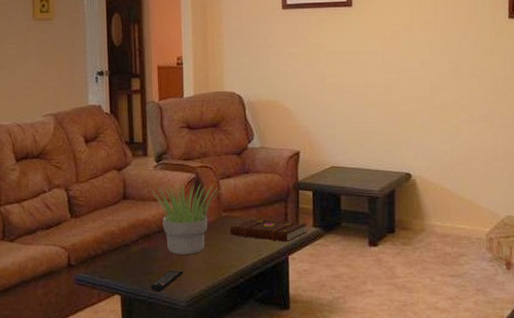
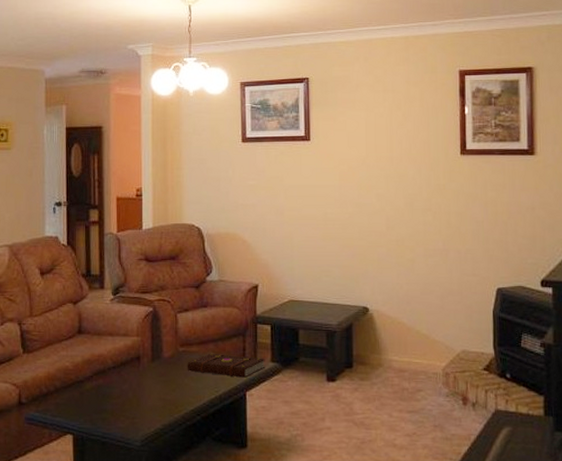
remote control: present [150,270,183,291] -> none [104,408,139,430]
potted plant: present [151,183,219,255] -> none [107,317,176,391]

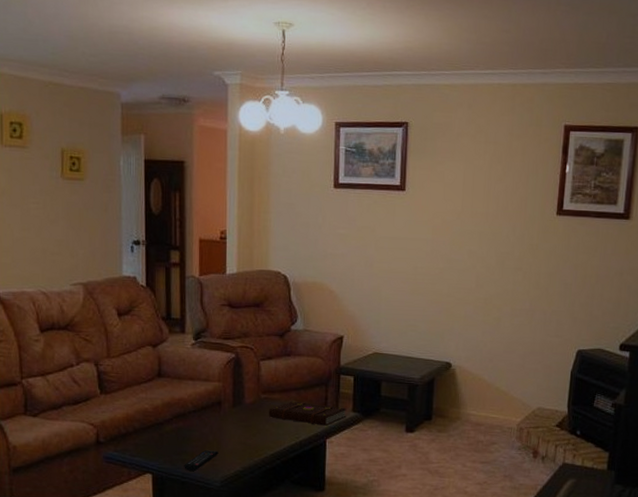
remote control: none [104,408,139,430] -> present [184,450,219,471]

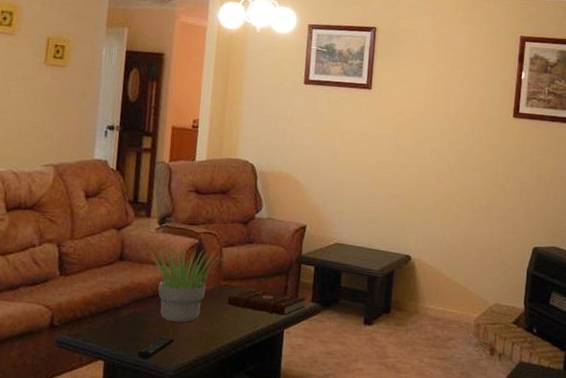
potted plant: none [188,363,259,435] -> present [150,248,221,323]

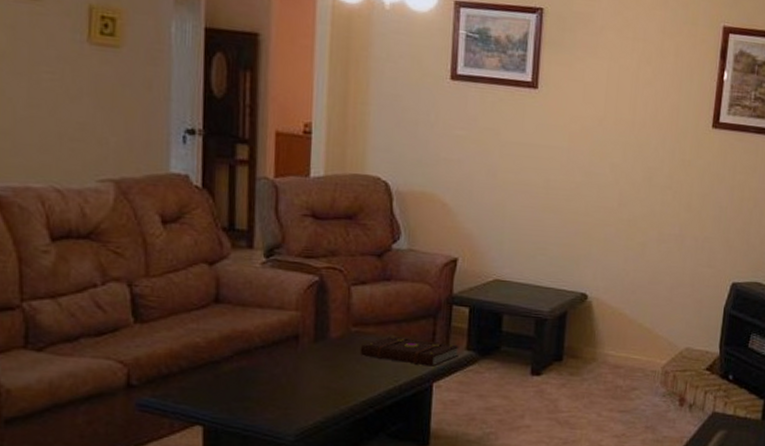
remote control: present [137,337,174,359] -> none [246,396,294,422]
potted plant: present [150,248,221,323] -> none [255,287,349,378]

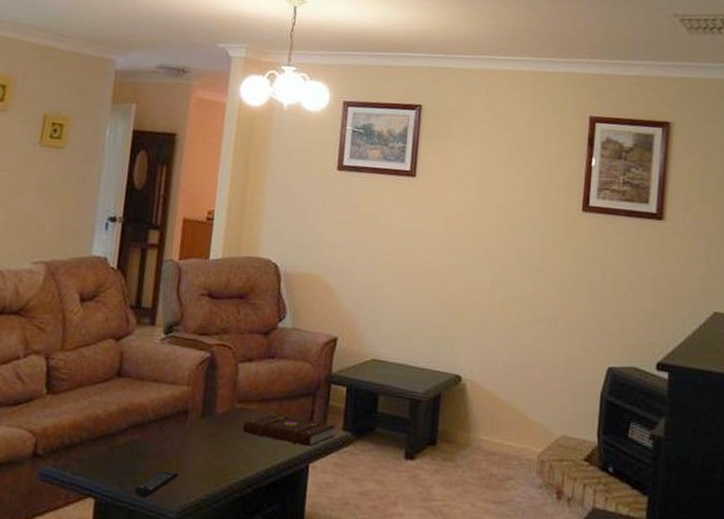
remote control: none [246,396,294,422] -> present [134,470,179,497]

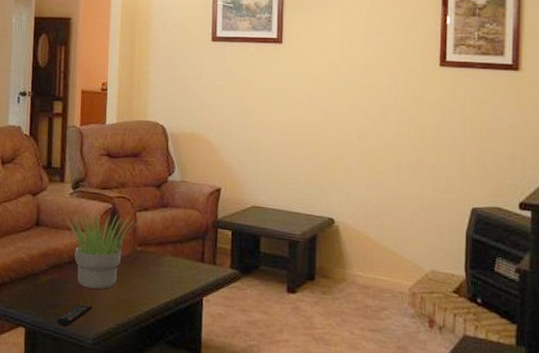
potted plant: none [153,362,236,453] -> present [65,213,135,289]
book: present [242,413,336,447] -> none [143,254,224,283]

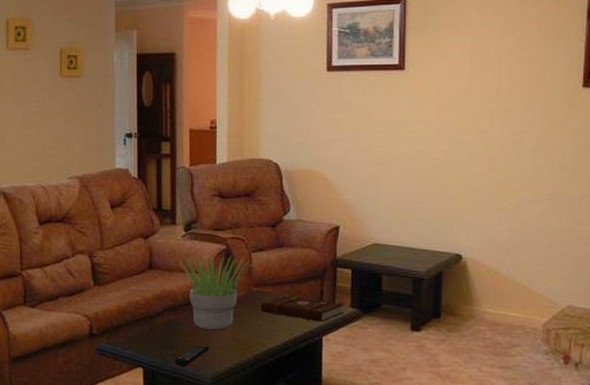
book: none [143,254,224,283] -> present [260,295,344,322]

